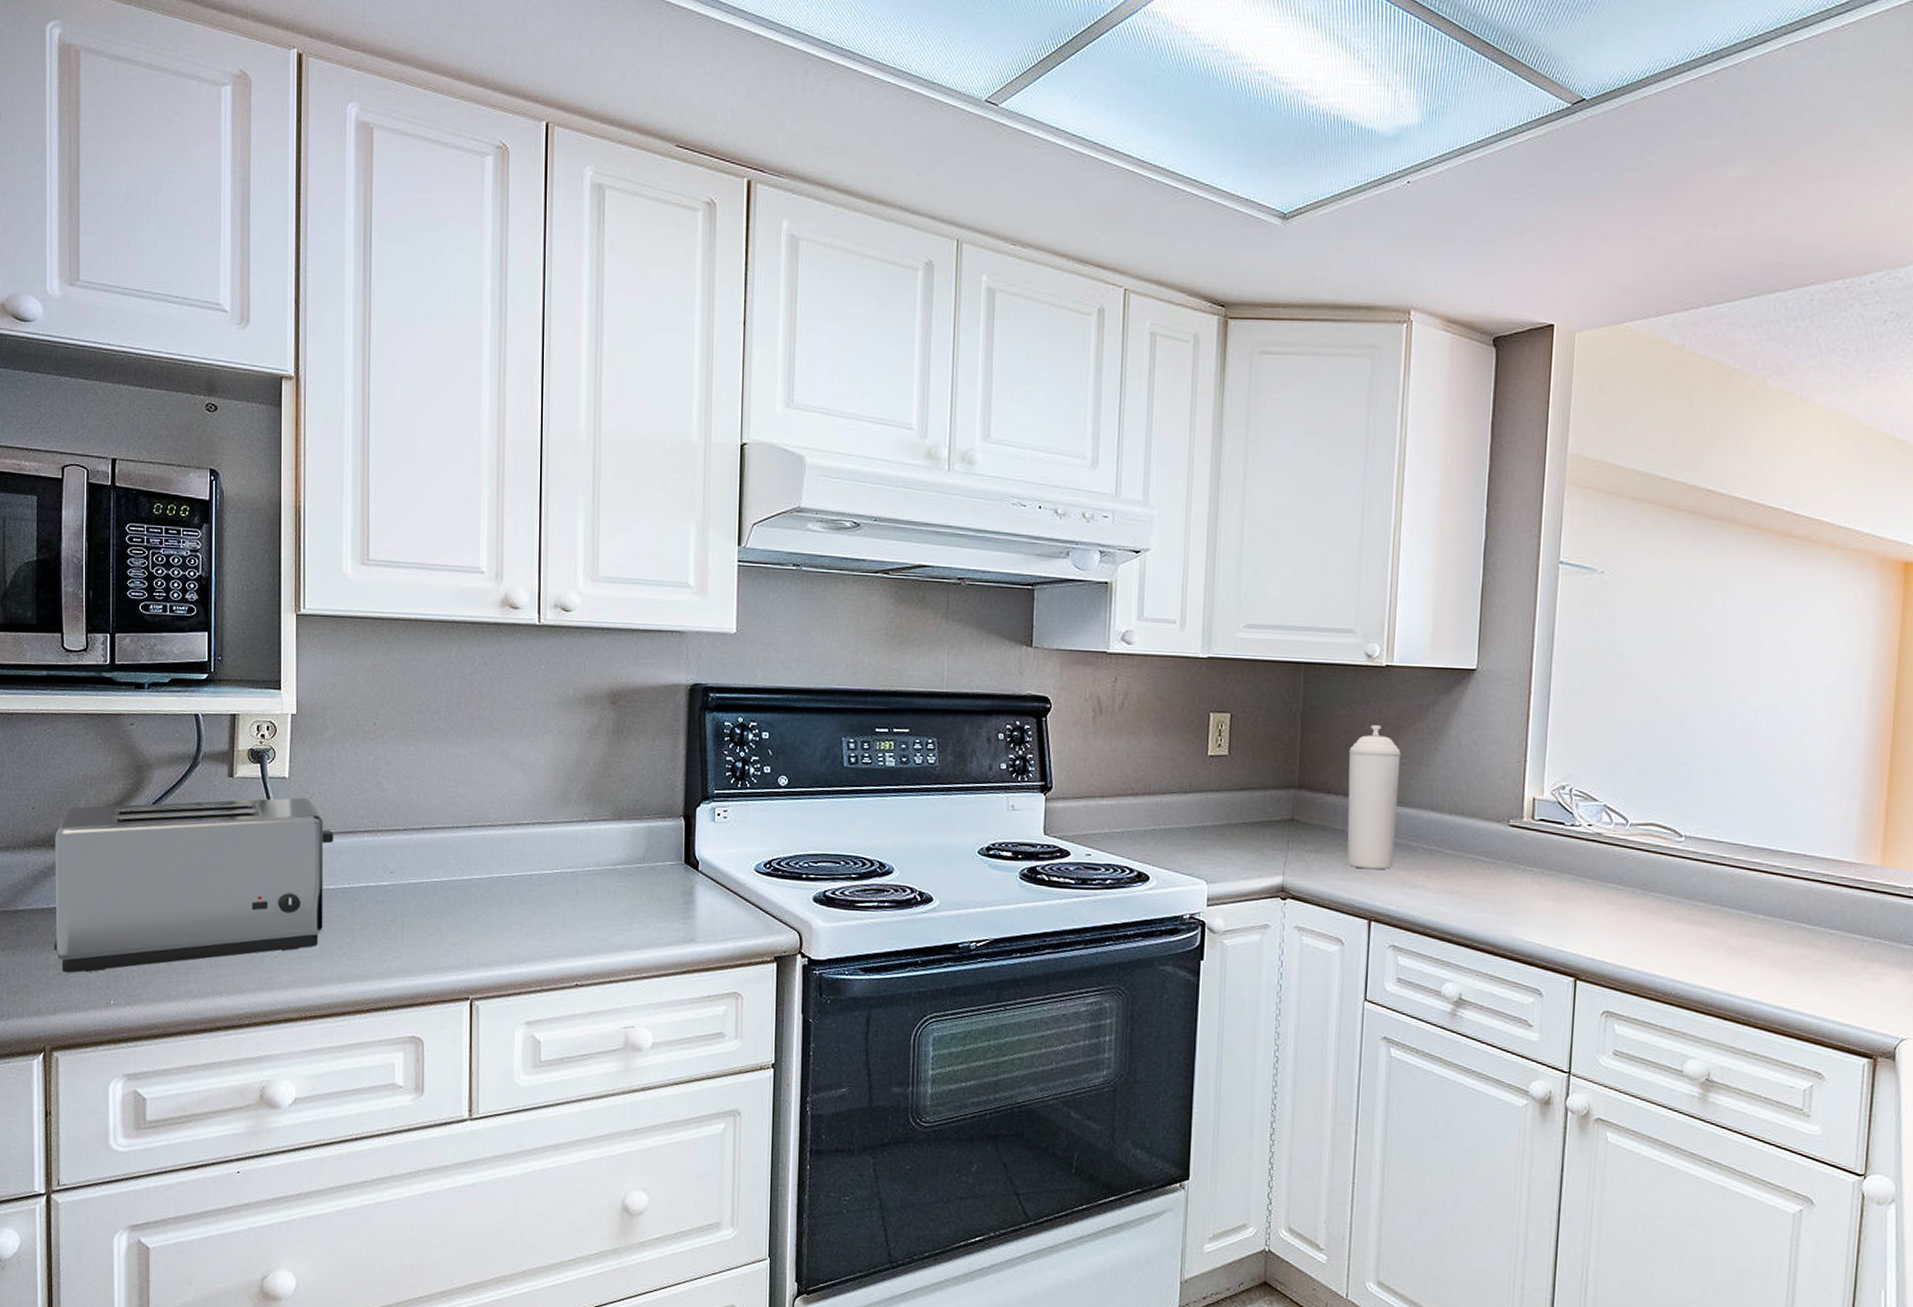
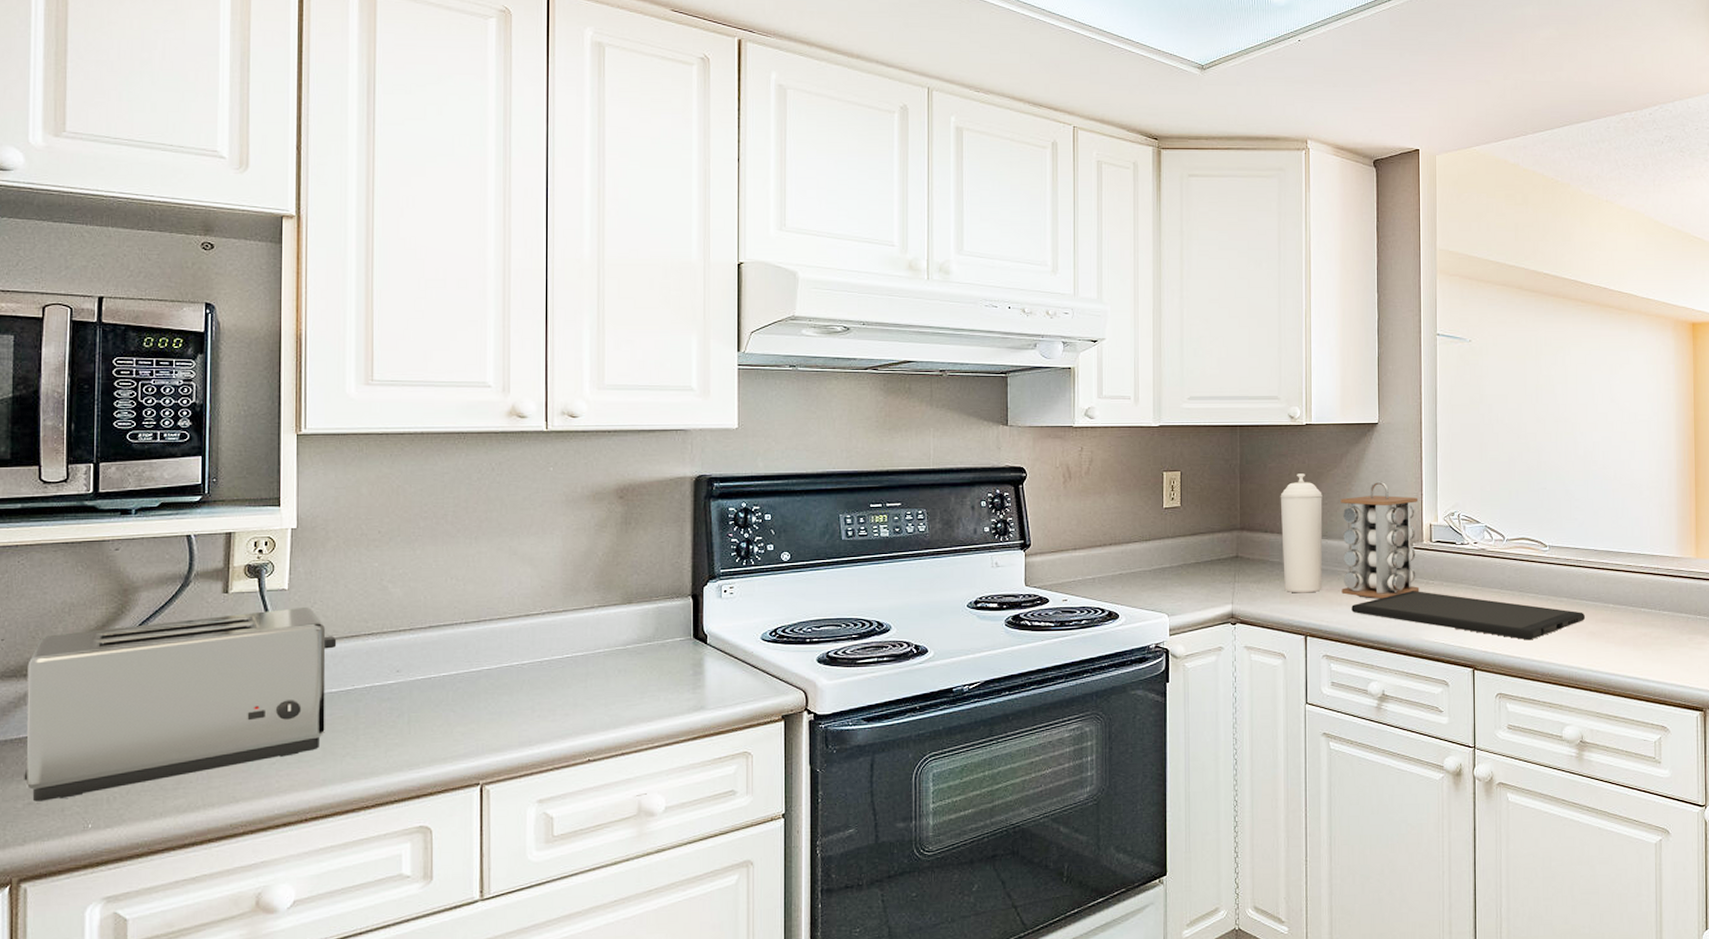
spice rack: none [1417,740,1521,884] -> present [1341,481,1420,599]
cutting board: none [1427,876,1726,951] -> present [1351,590,1586,640]

